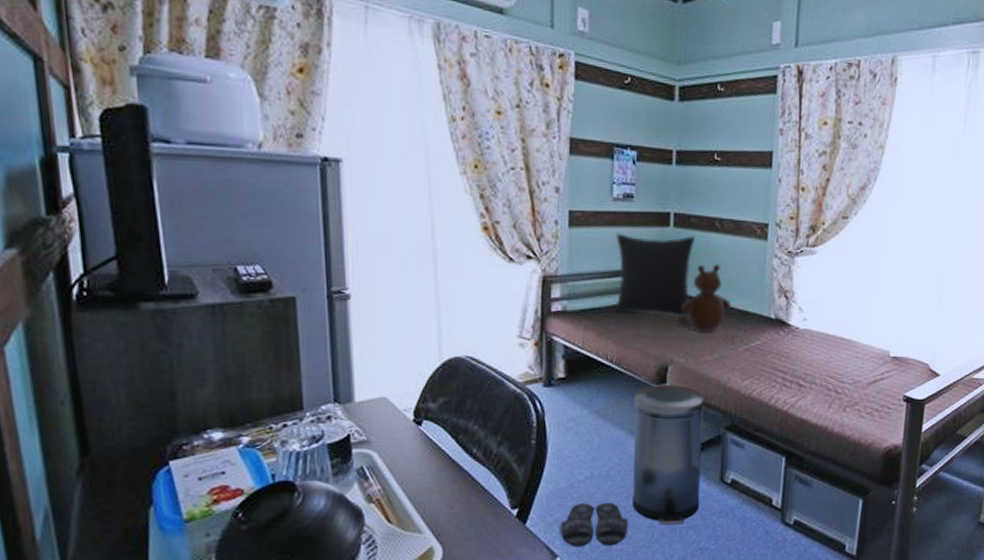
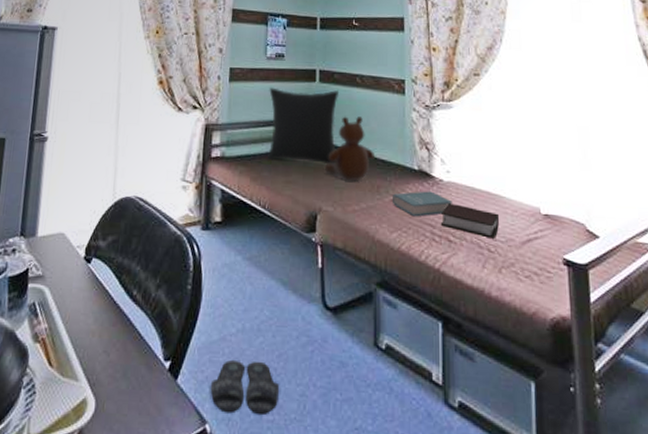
pedal bin: present [632,385,705,525] -> none [284,233,355,396]
book: none [745,339,806,364] -> present [391,191,452,217]
bible: none [793,350,850,381] -> present [441,203,499,239]

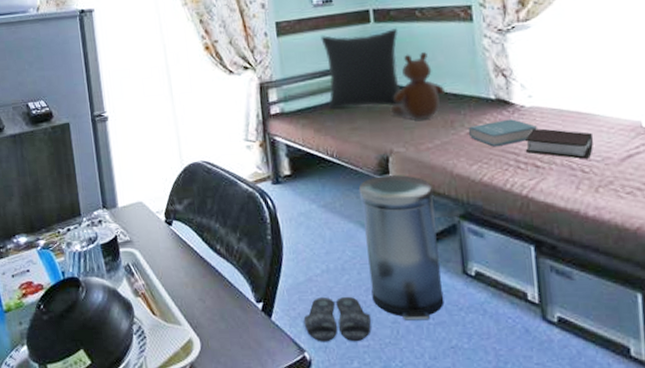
pedal bin: none [284,233,355,396] -> present [358,175,444,320]

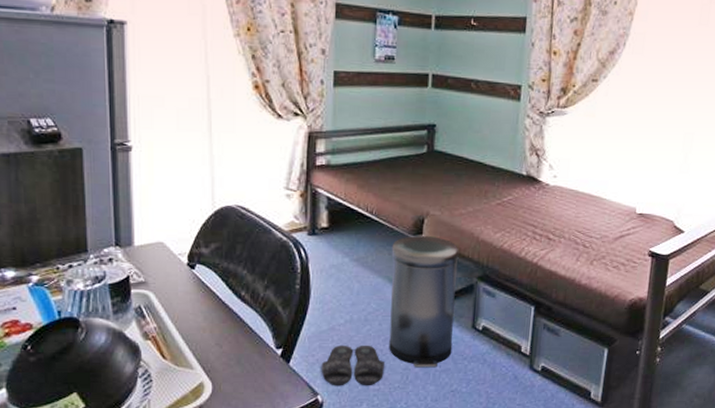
pillow: present [320,28,403,109] -> none [375,93,453,171]
teddy bear: present [390,52,446,120] -> none [433,123,486,187]
book: present [468,119,537,147] -> none [498,194,556,219]
bible: present [525,128,593,159] -> none [543,206,597,236]

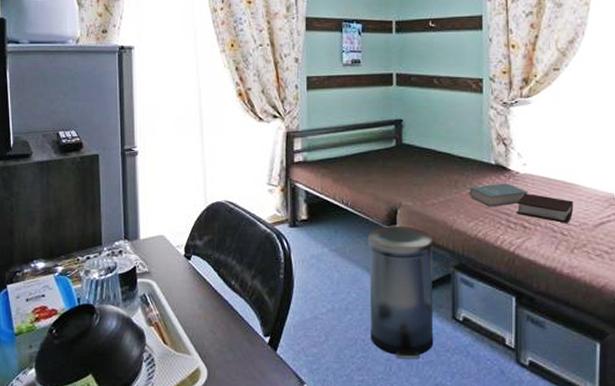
slippers: present [321,345,384,386] -> none [306,334,367,376]
book: none [498,194,556,219] -> present [469,183,528,207]
bible: none [543,206,597,236] -> present [517,193,573,223]

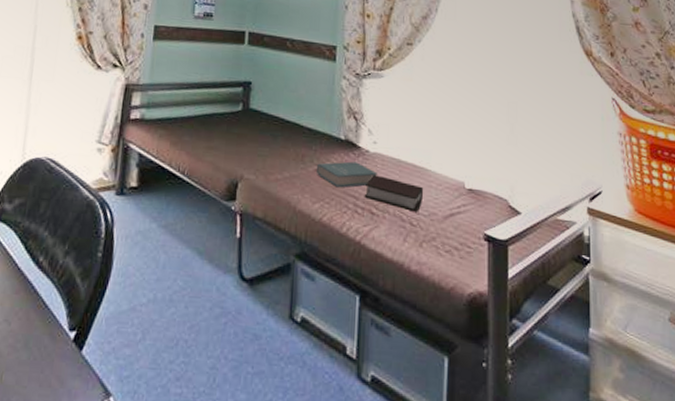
pedal bin: present [368,226,434,359] -> none [195,201,275,369]

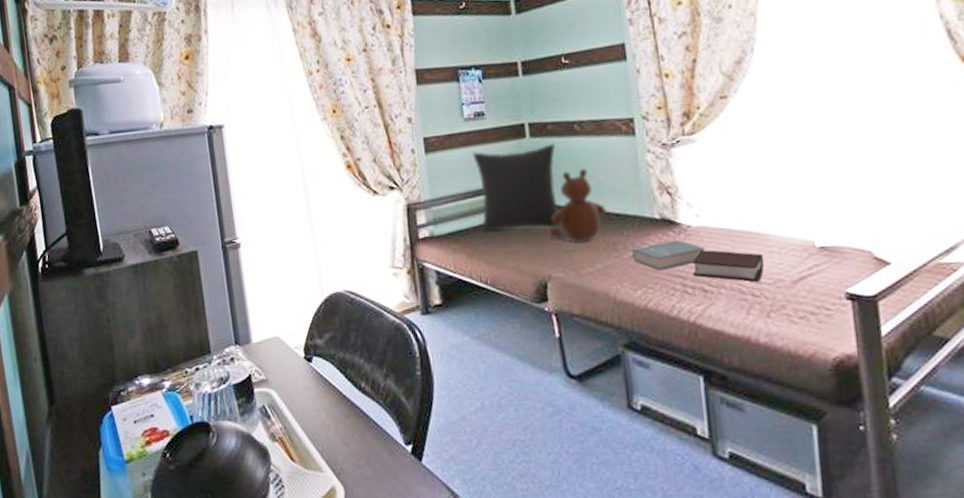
pillow: none [190,48,268,131] -> present [472,143,562,232]
teddy bear: none [248,81,302,150] -> present [548,169,607,243]

